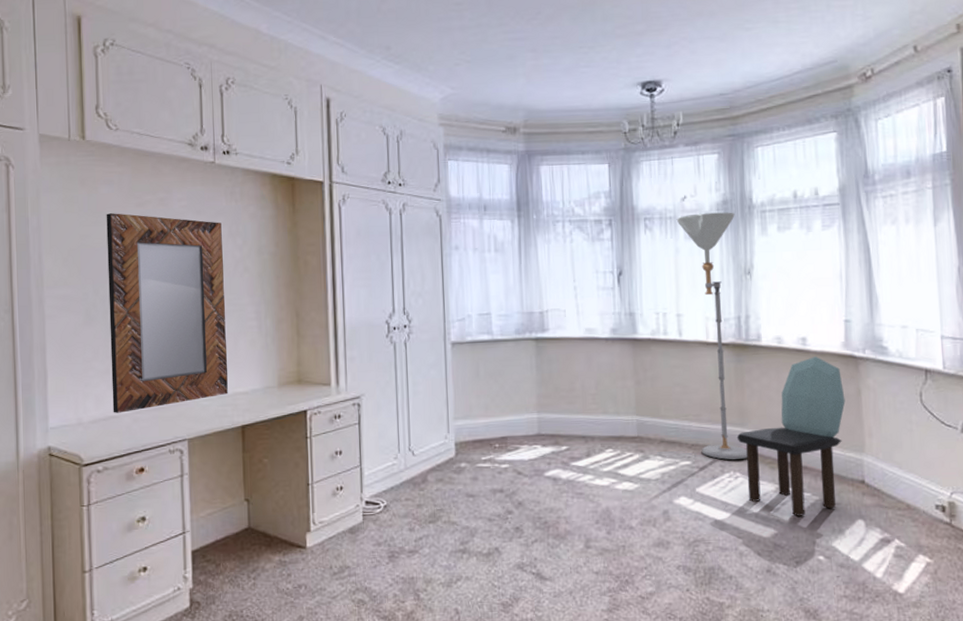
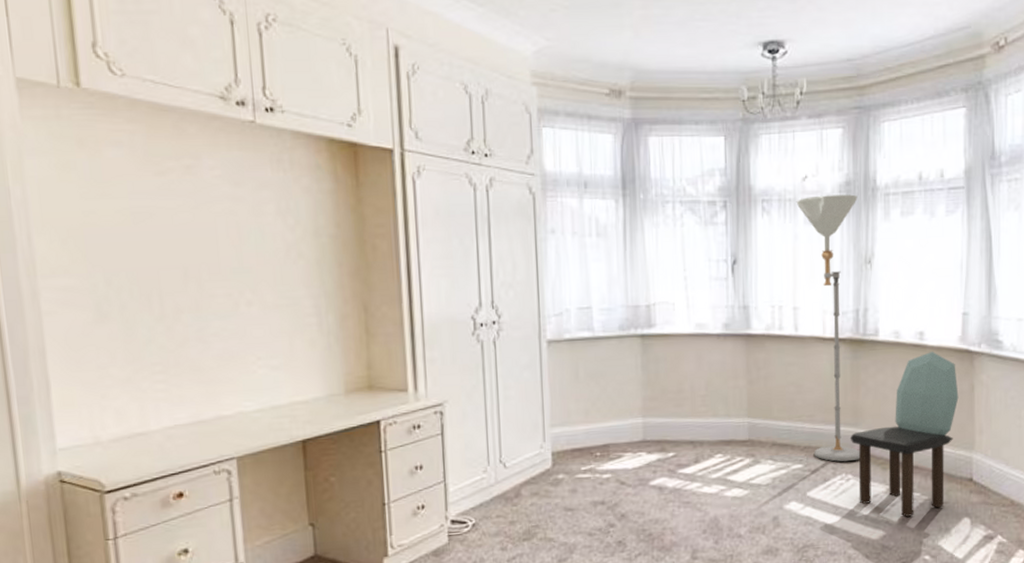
home mirror: present [106,213,228,413] -> none [115,183,284,429]

